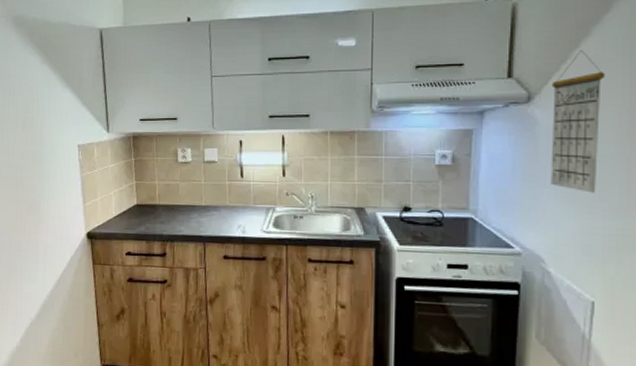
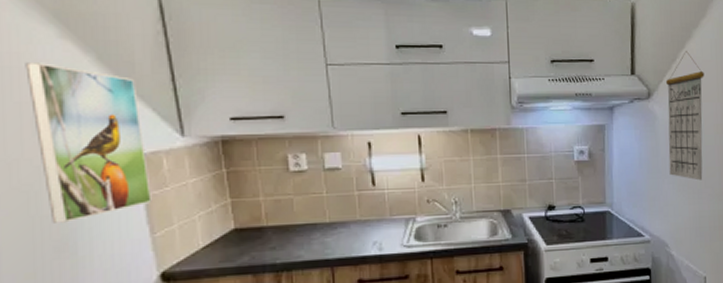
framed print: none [22,81,86,191] -> present [25,62,152,223]

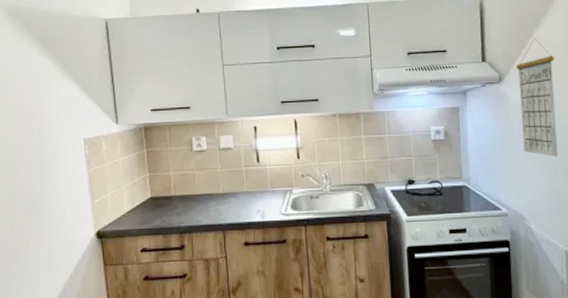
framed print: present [25,62,152,223] -> none [17,73,93,191]

